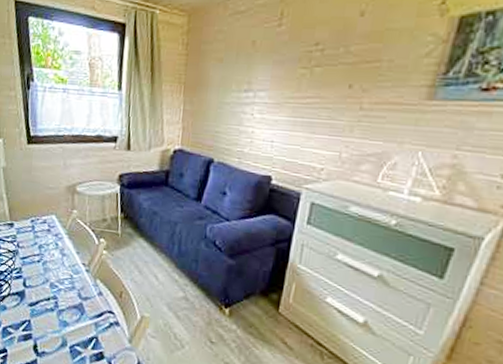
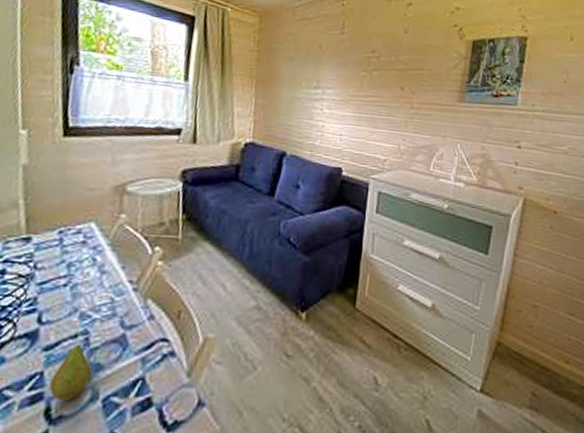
fruit: none [35,300,62,343] -> present [49,335,93,402]

